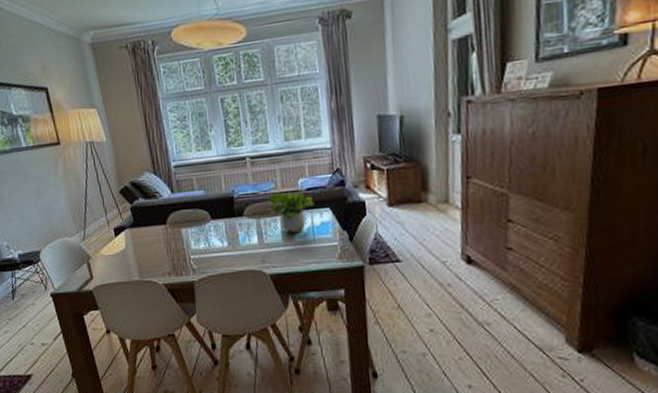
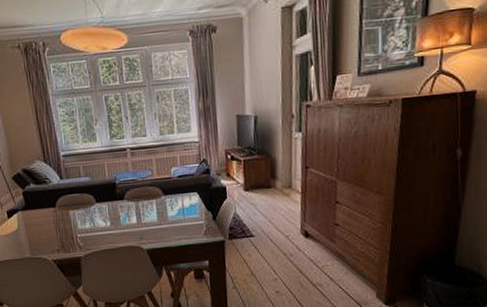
potted plant: present [265,188,315,234] -> none [143,176,185,214]

